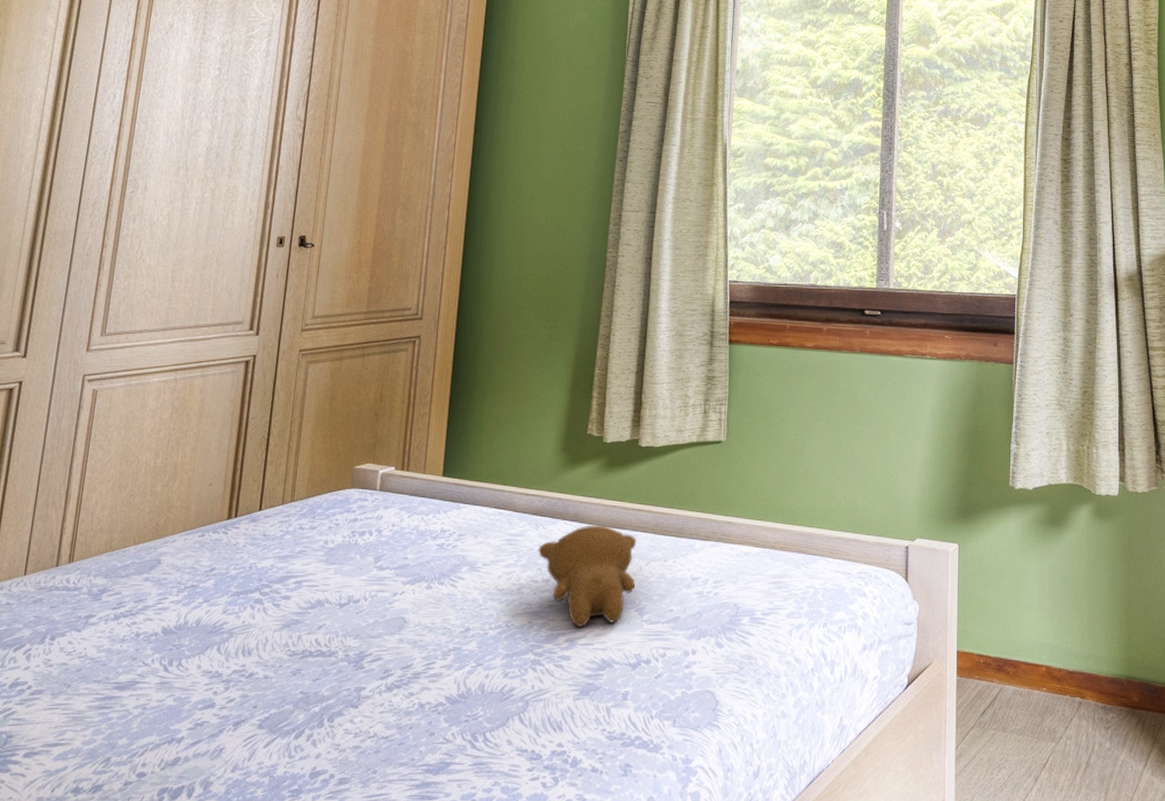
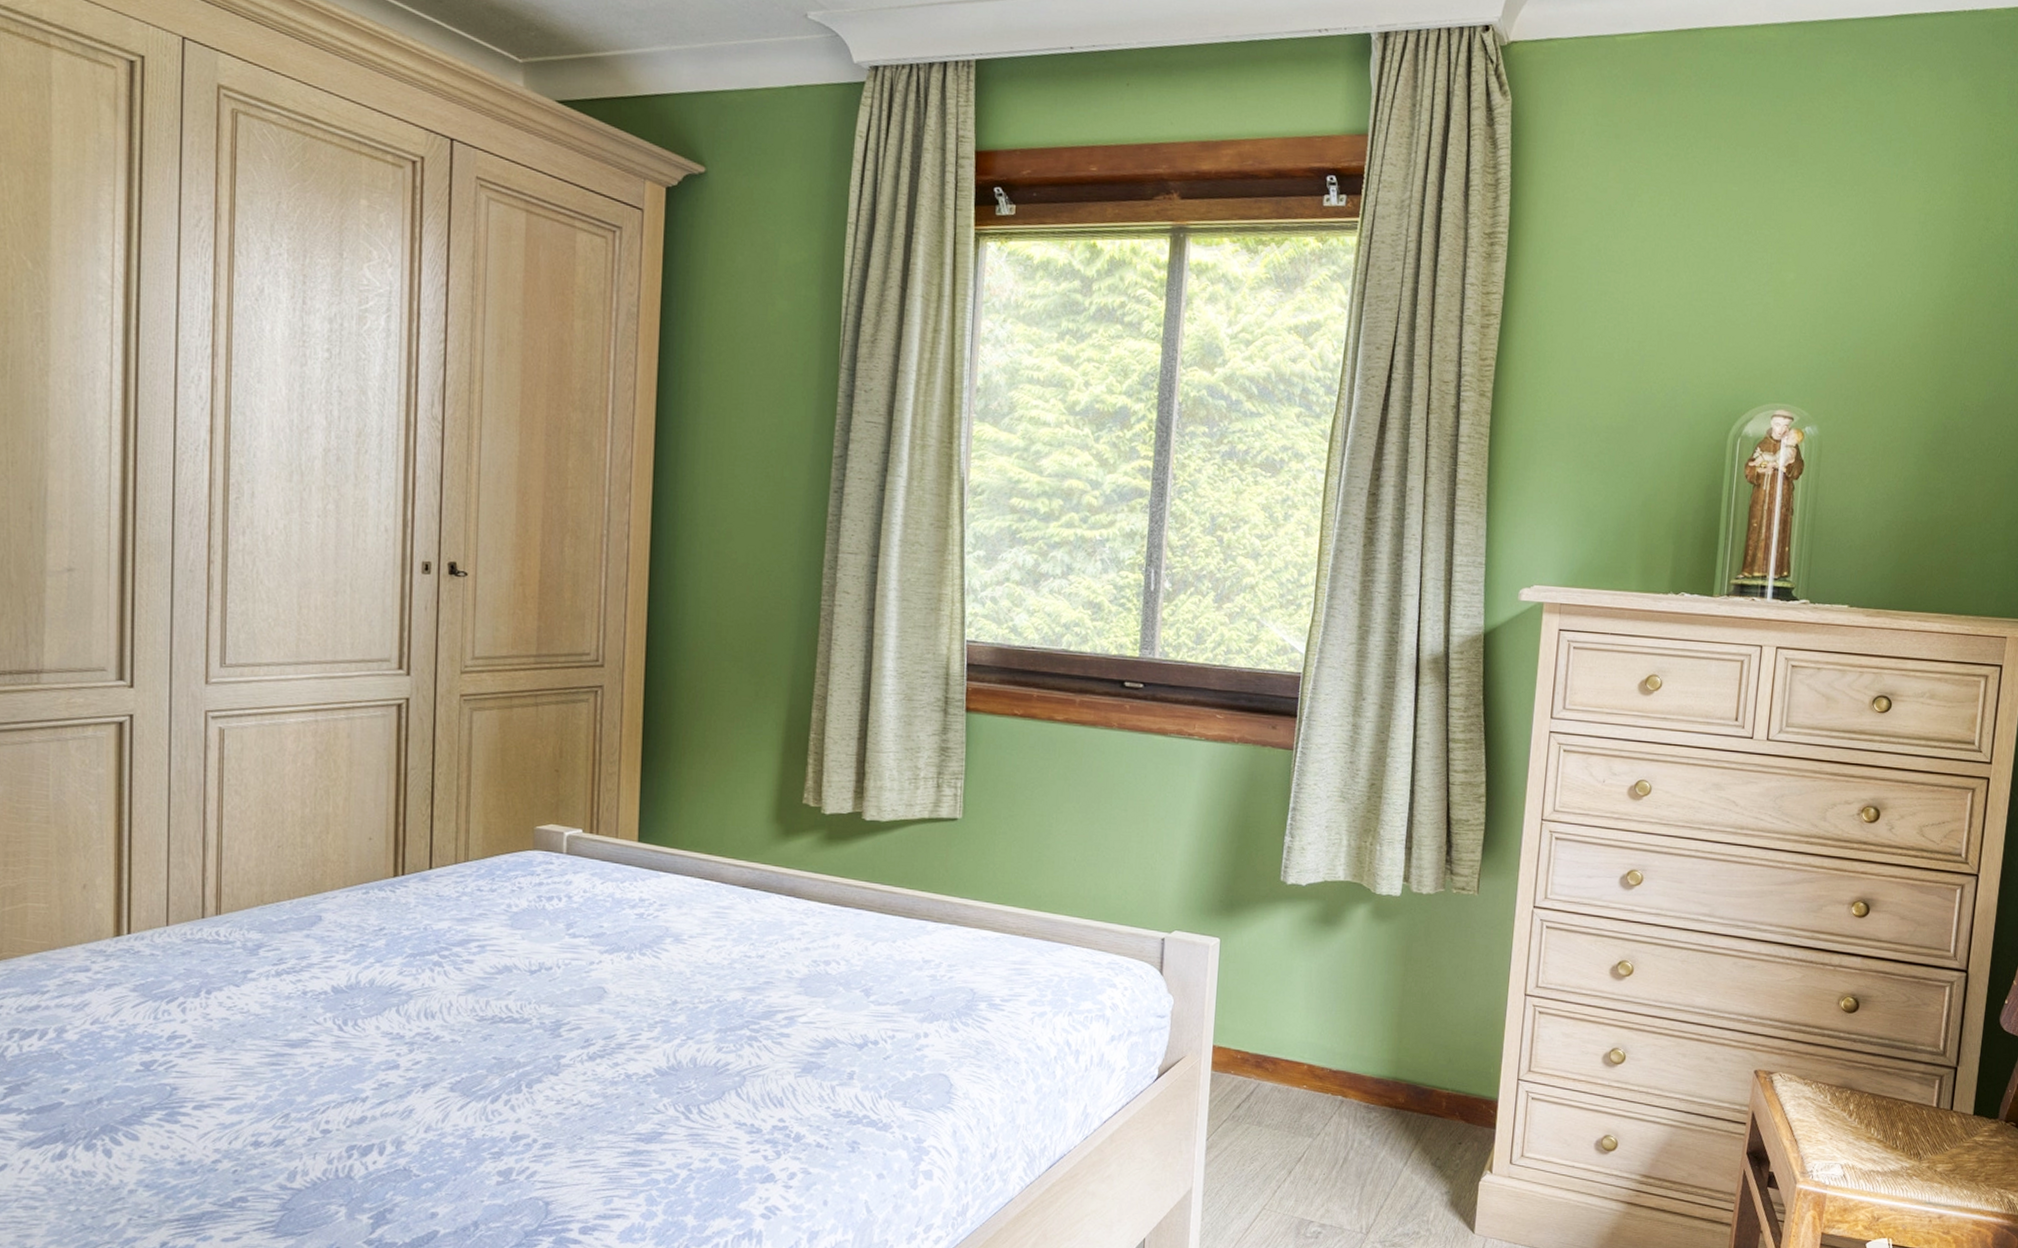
teddy bear: present [538,524,637,627] -> none [750,900,862,1005]

